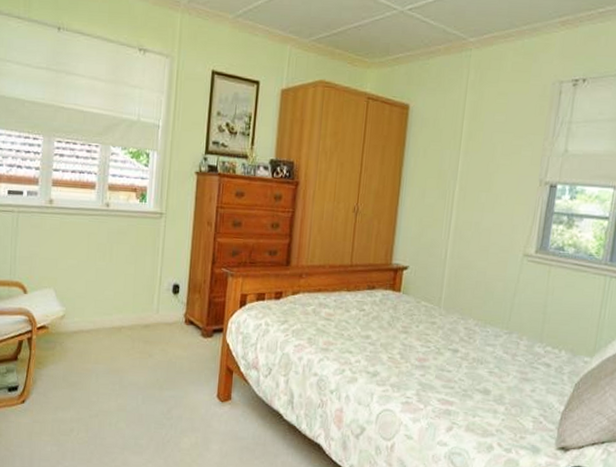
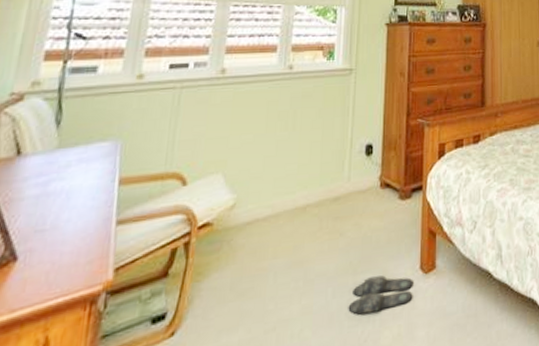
slippers: none [154,394,211,423] -> present [348,275,413,316]

